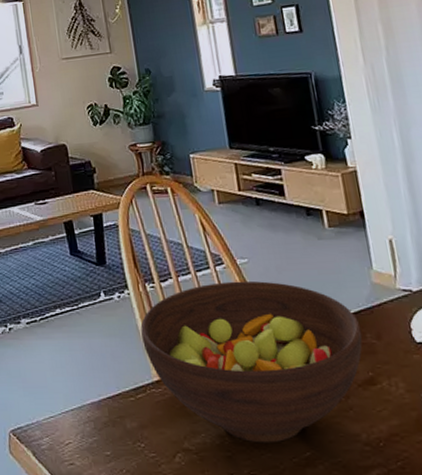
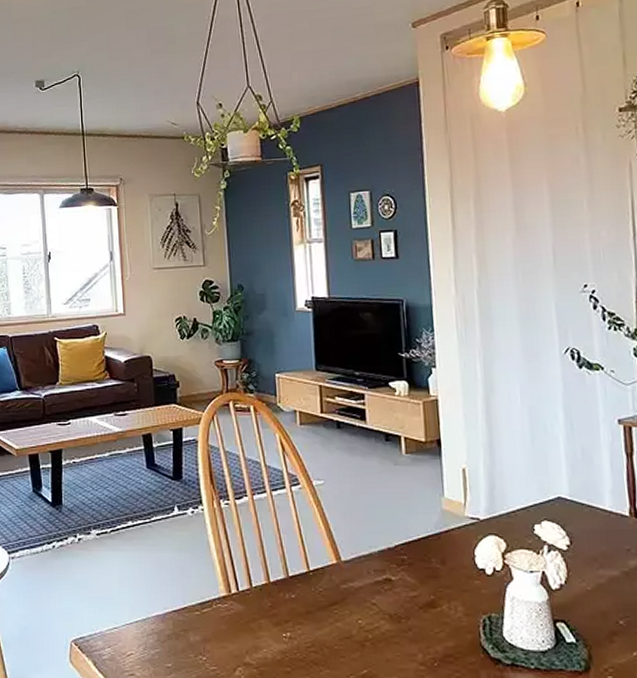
fruit bowl: present [140,280,363,443] -> none [212,502,428,660]

